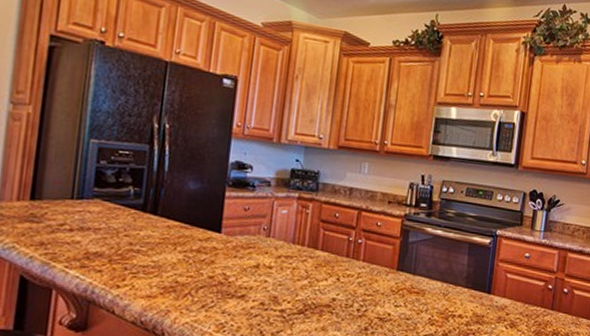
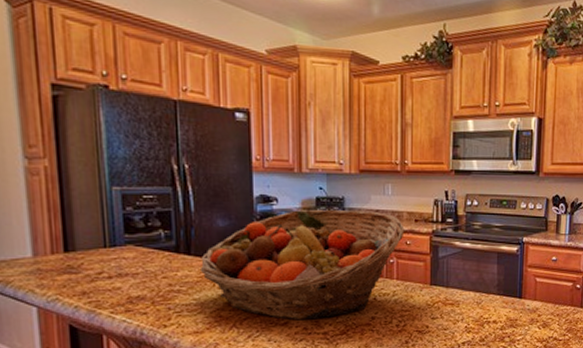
fruit basket: none [163,180,377,295] -> present [199,209,405,320]

